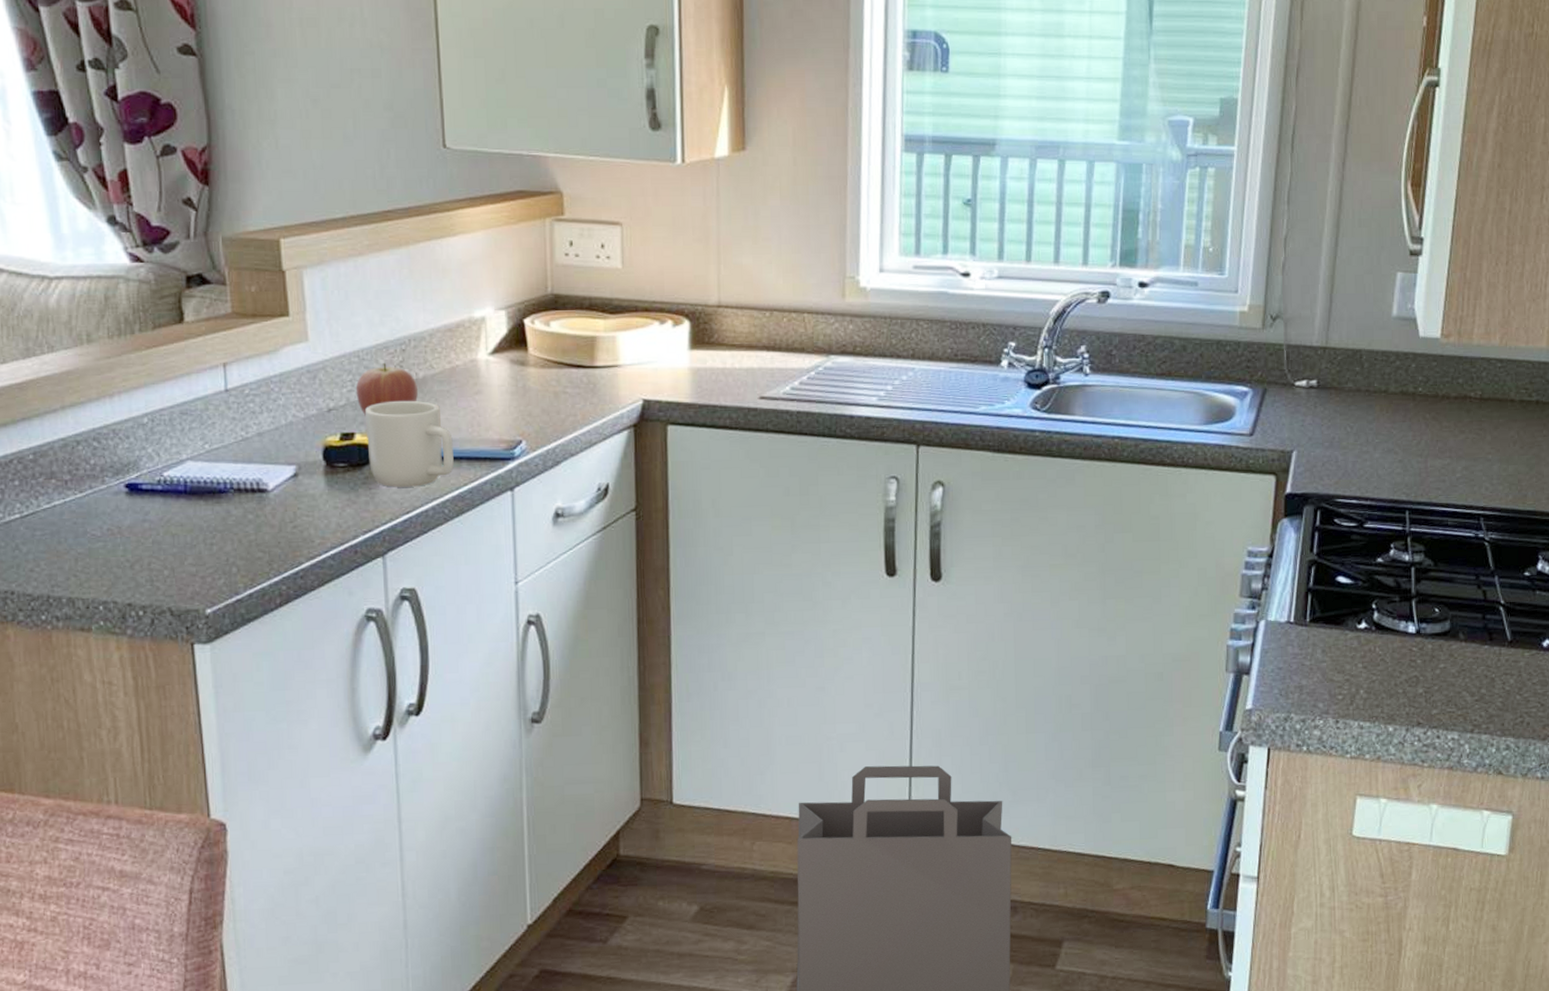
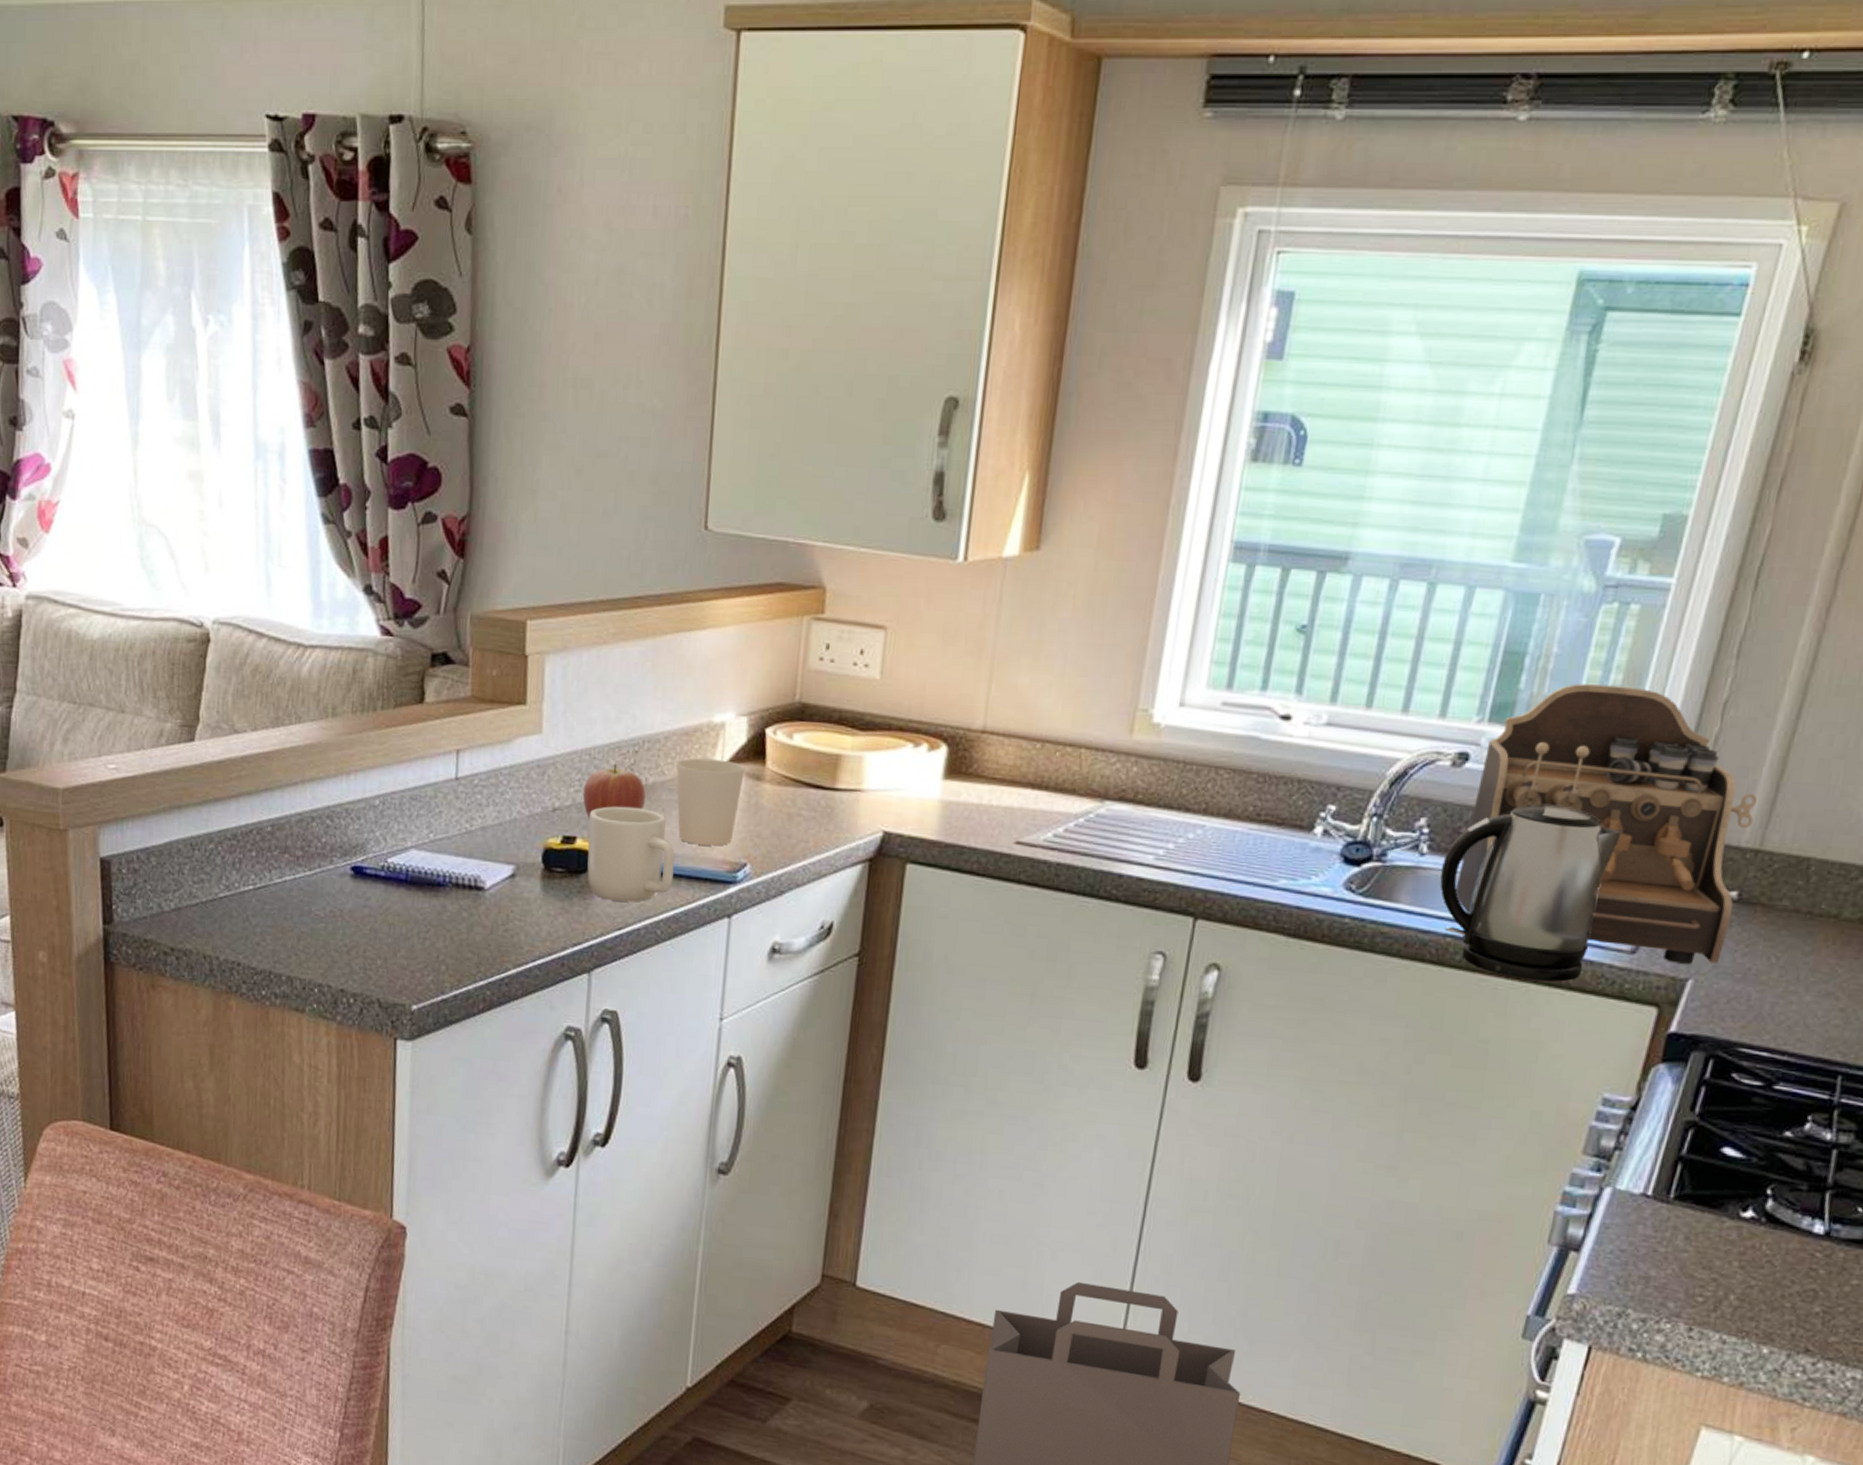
dixie cup: none [444,350,509,428] -> present [676,758,745,846]
kettle: none [1102,326,1229,466] -> present [1439,804,1622,983]
spice rack: none [1115,231,1319,440] -> present [1455,683,1757,964]

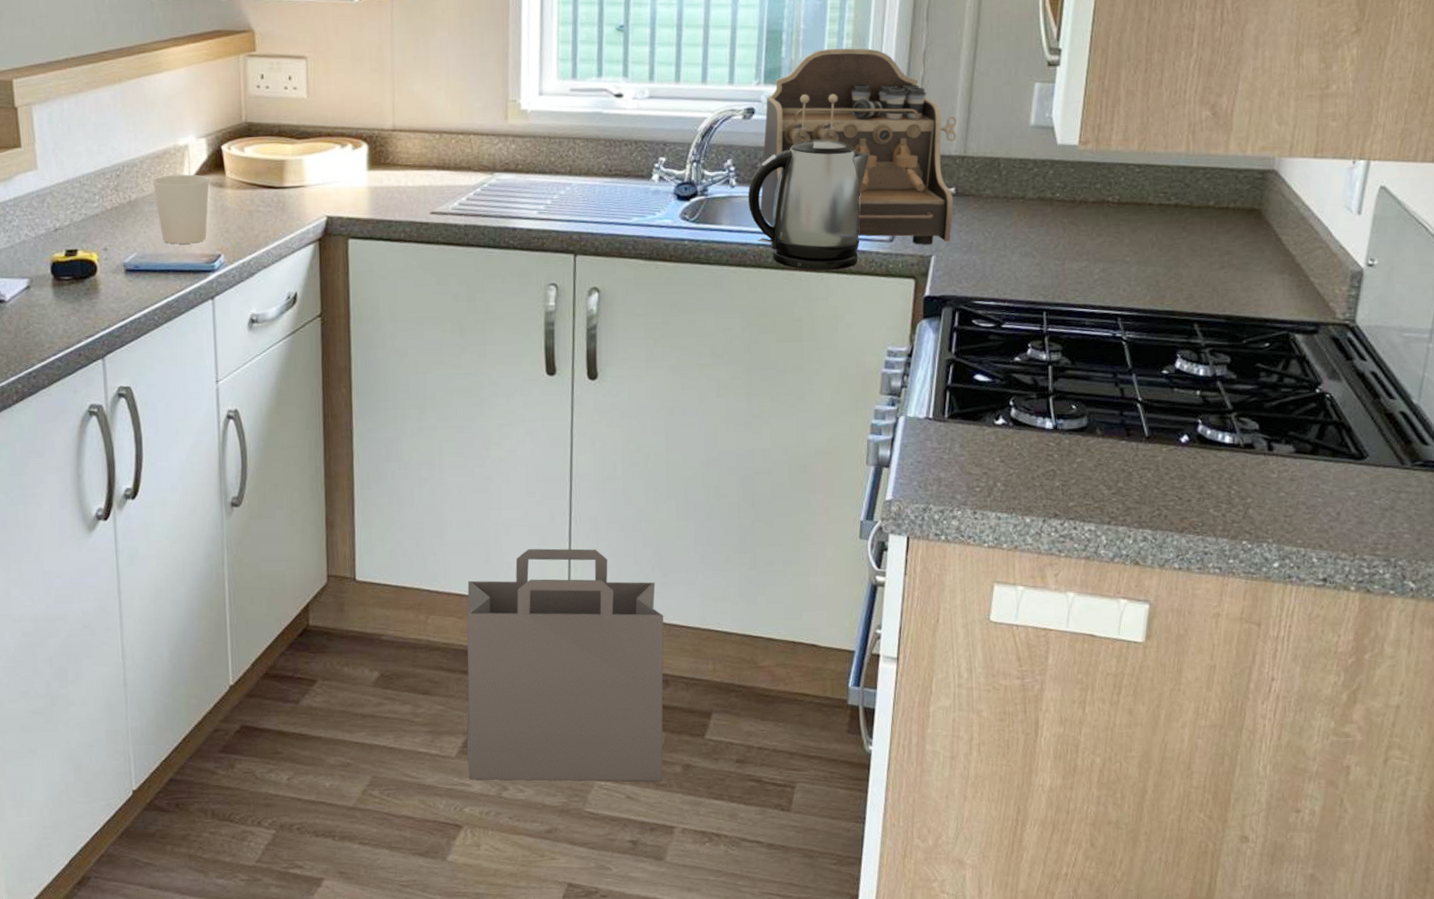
fruit: present [582,763,646,820] -> none [78,186,131,235]
mug: present [587,806,675,902] -> none [86,220,162,297]

